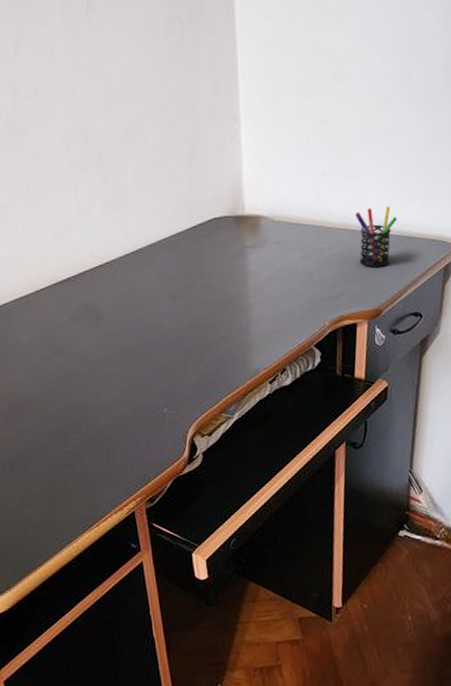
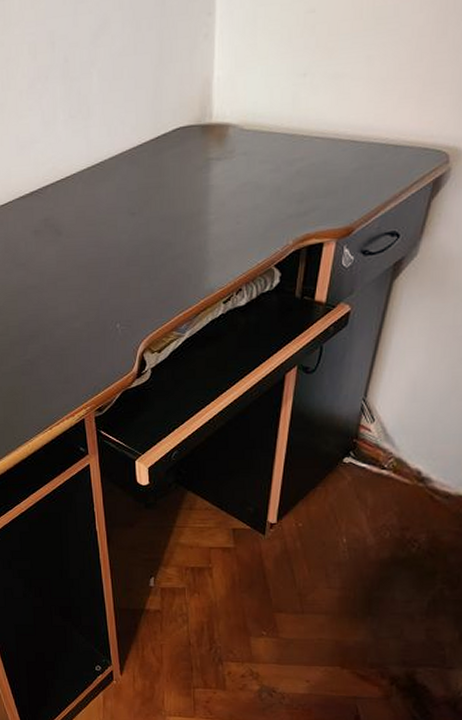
pen holder: present [355,206,397,268] -> none [334,109,384,181]

